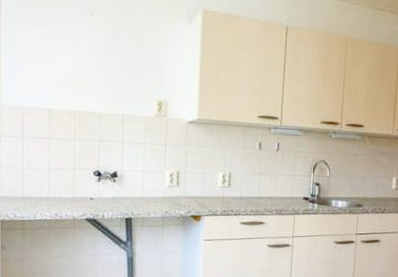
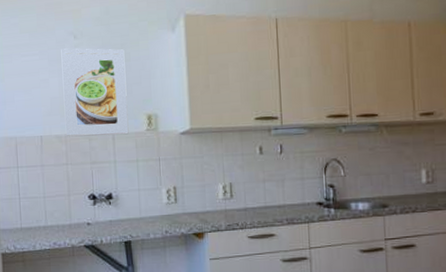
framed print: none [75,25,141,118] -> present [61,48,129,137]

